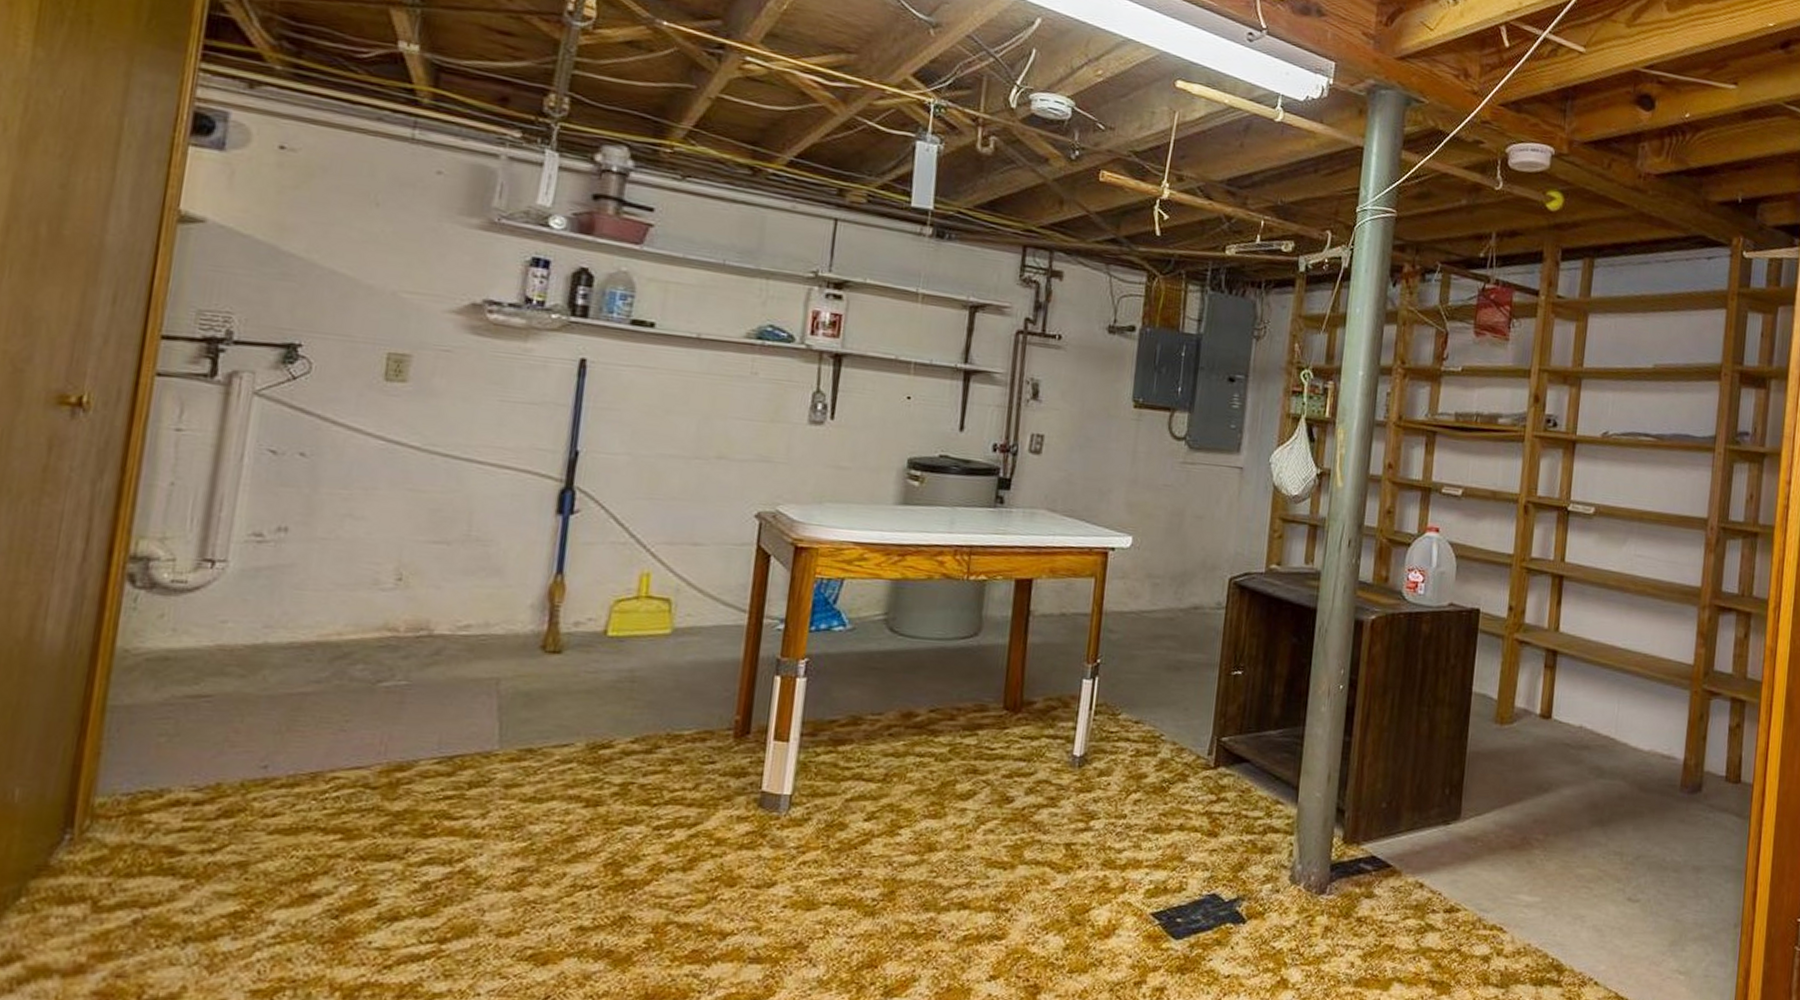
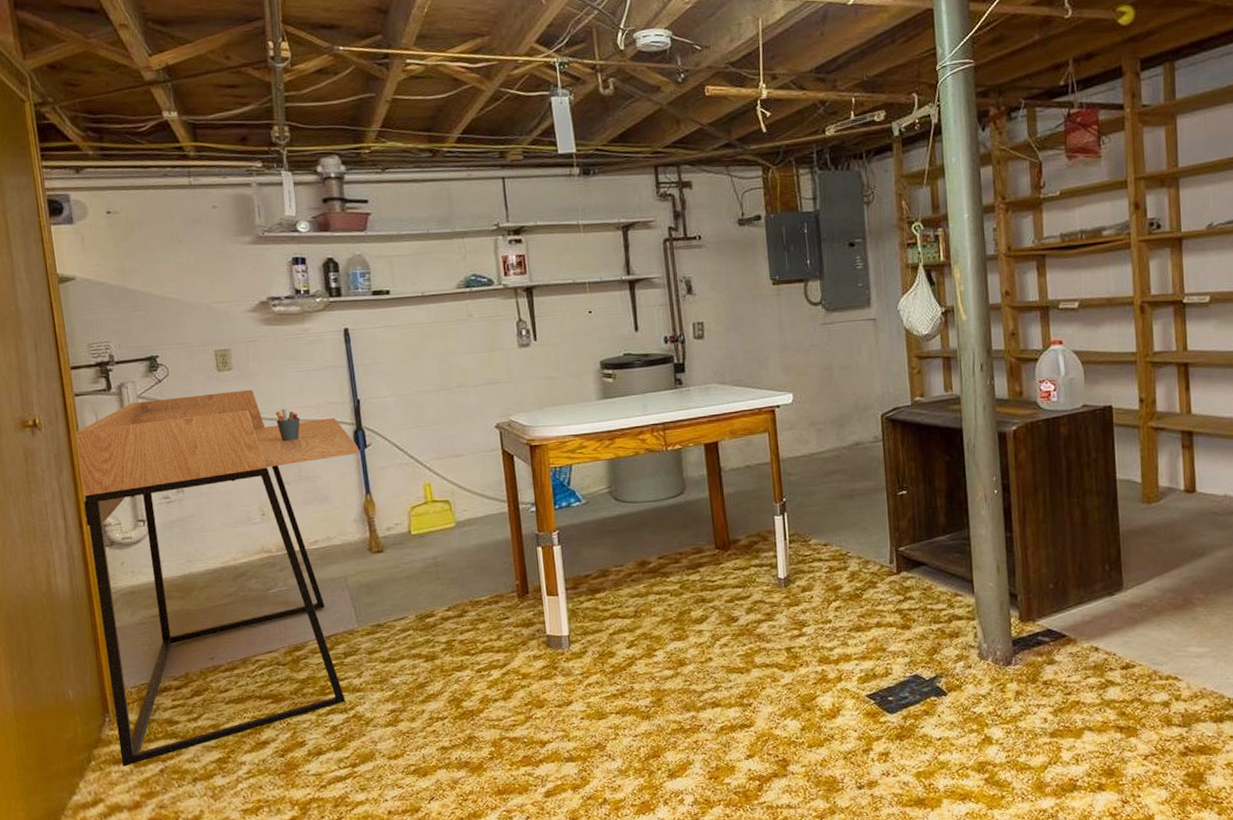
desk: none [71,399,561,910] -> present [76,389,359,767]
pen holder: none [452,444,488,489] -> present [275,409,300,442]

